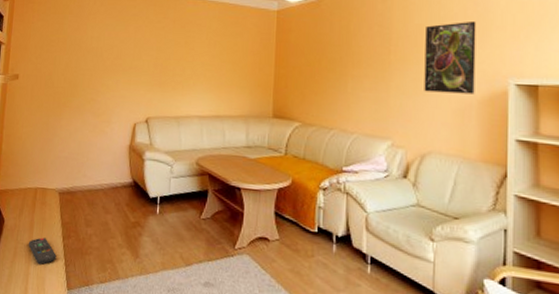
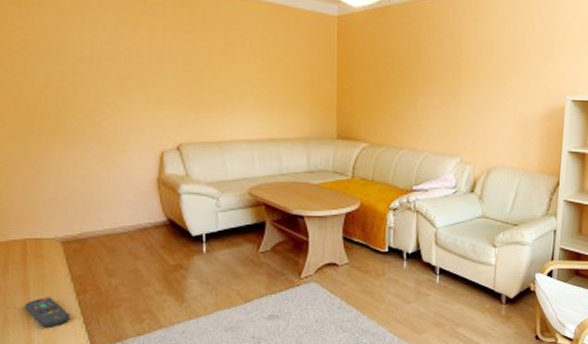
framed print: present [424,20,477,94] -> none [492,36,542,110]

